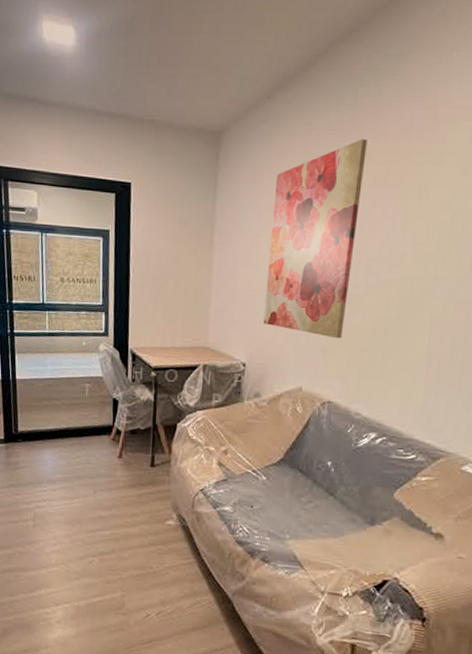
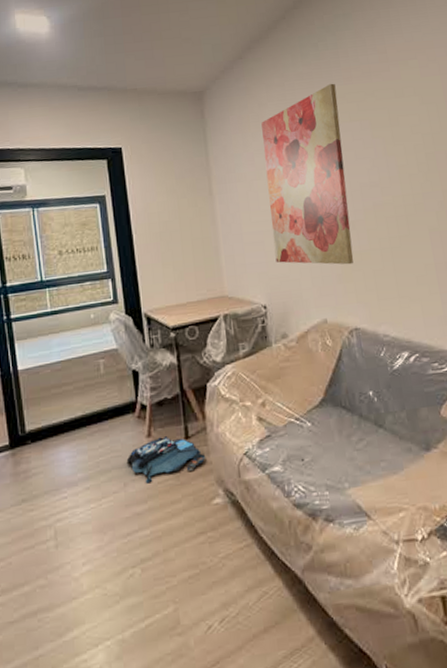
backpack: none [98,460,167,495] -> present [126,436,206,484]

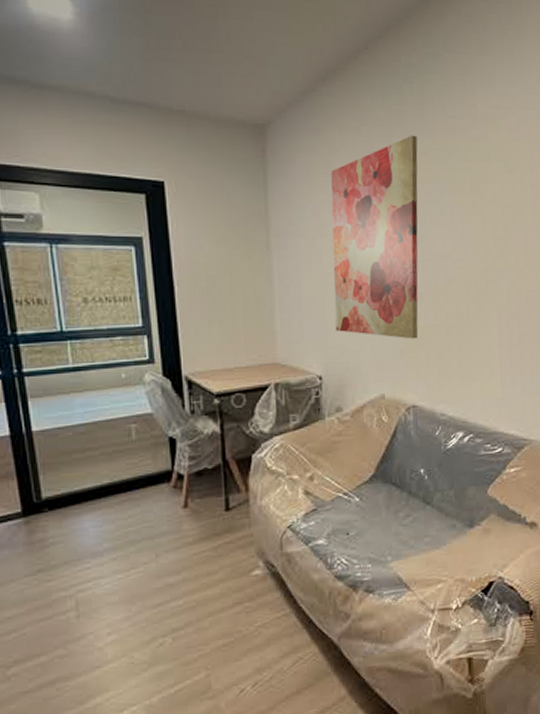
backpack: present [126,436,206,484] -> none [159,507,247,555]

